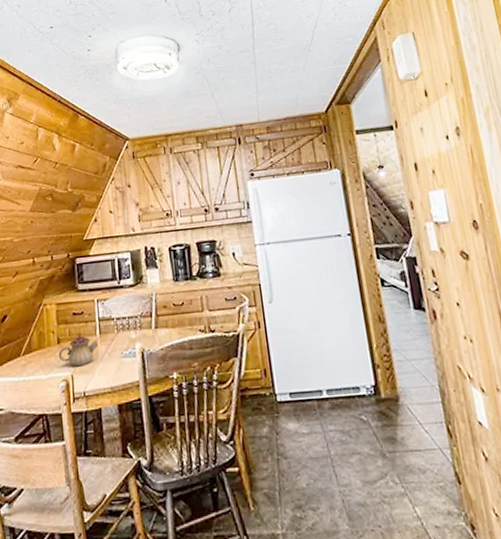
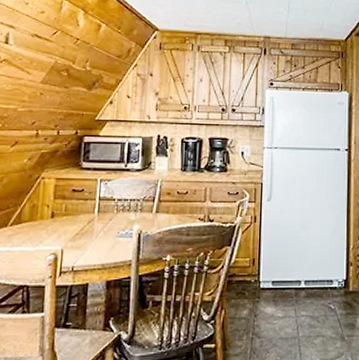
teapot: present [58,333,99,367] -> none [50,210,95,242]

